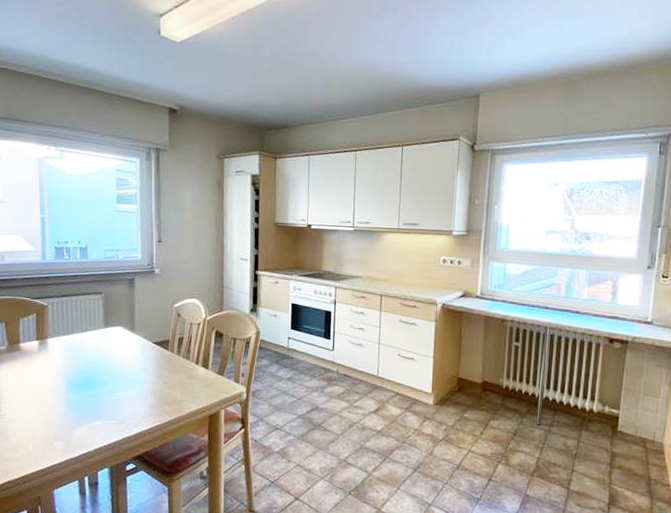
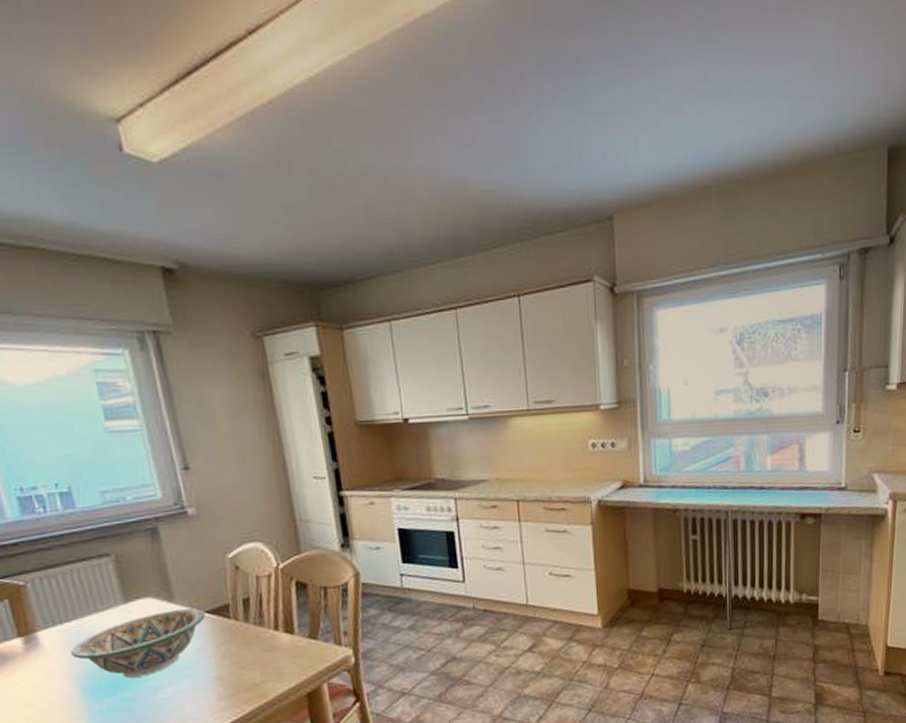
decorative bowl: none [65,338,153,382] -> present [71,608,206,678]

